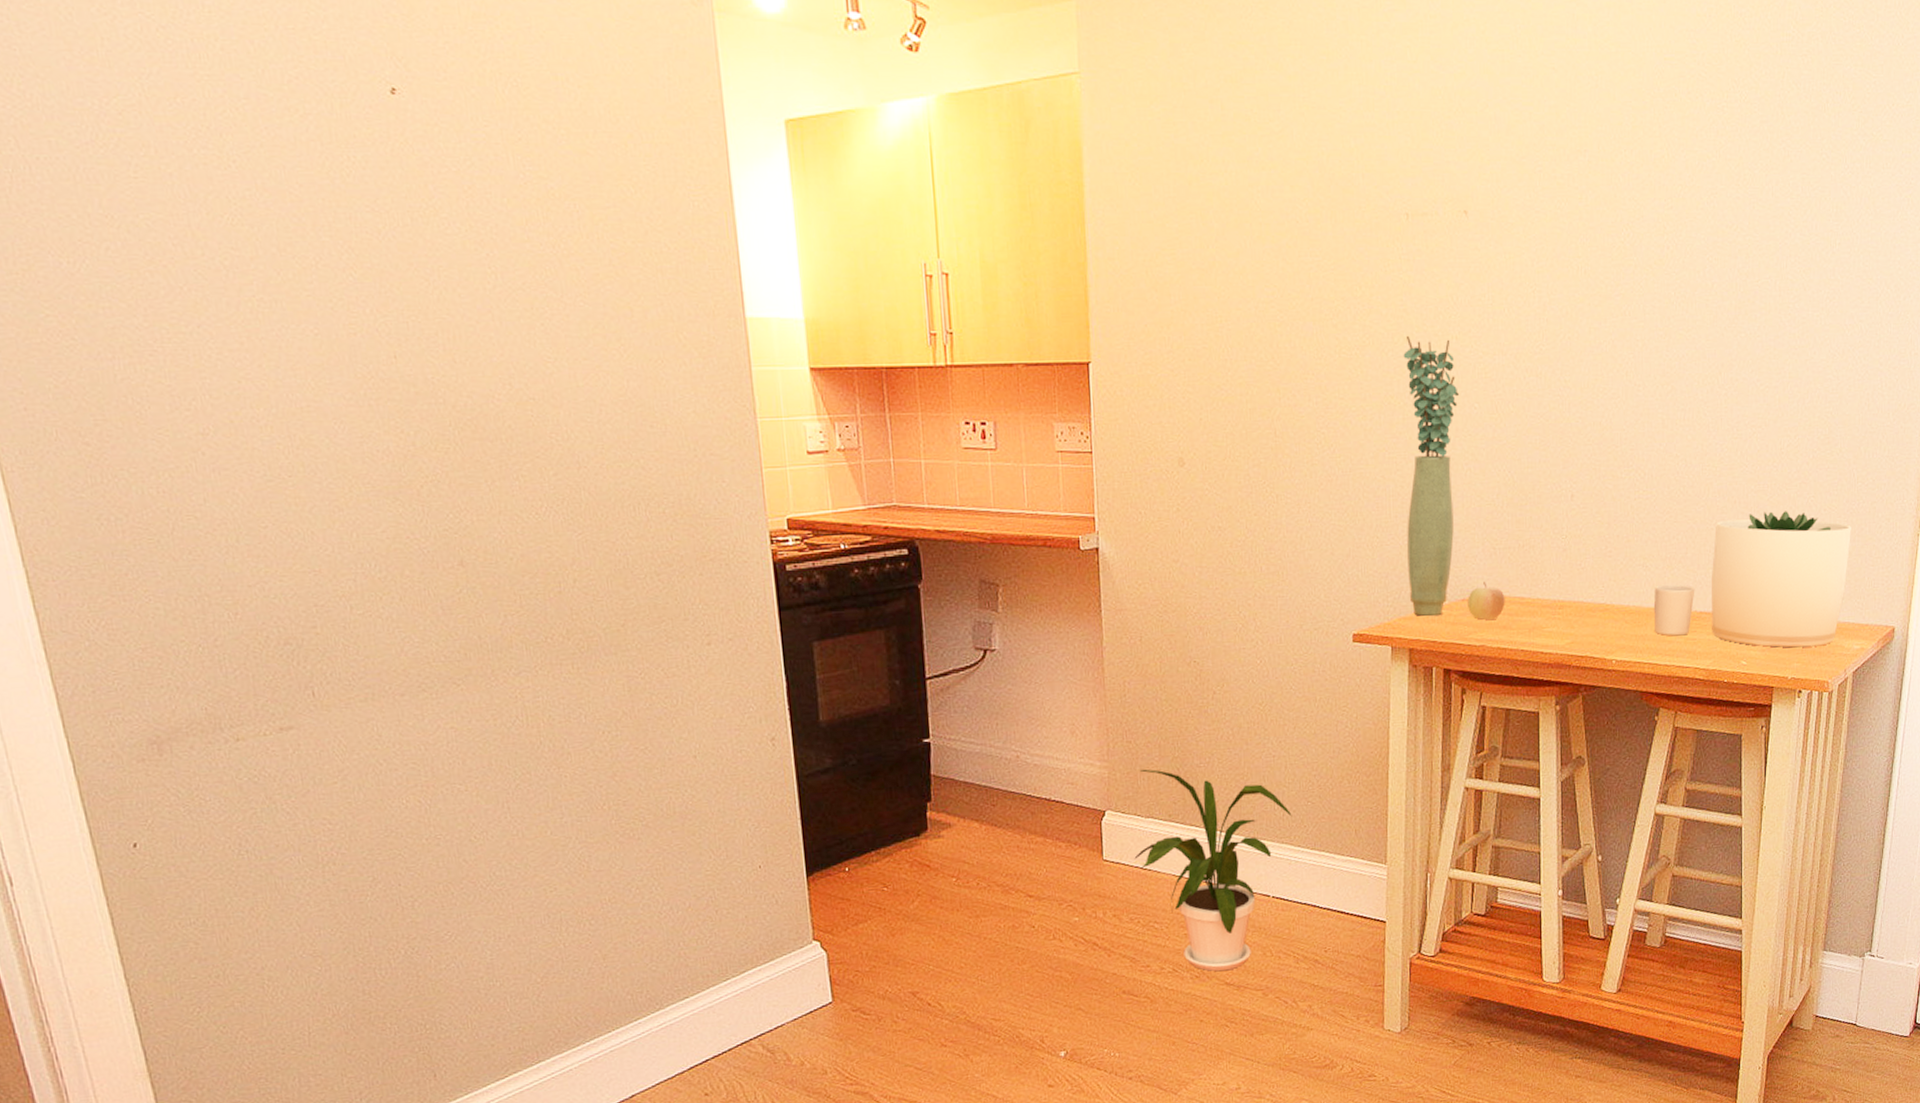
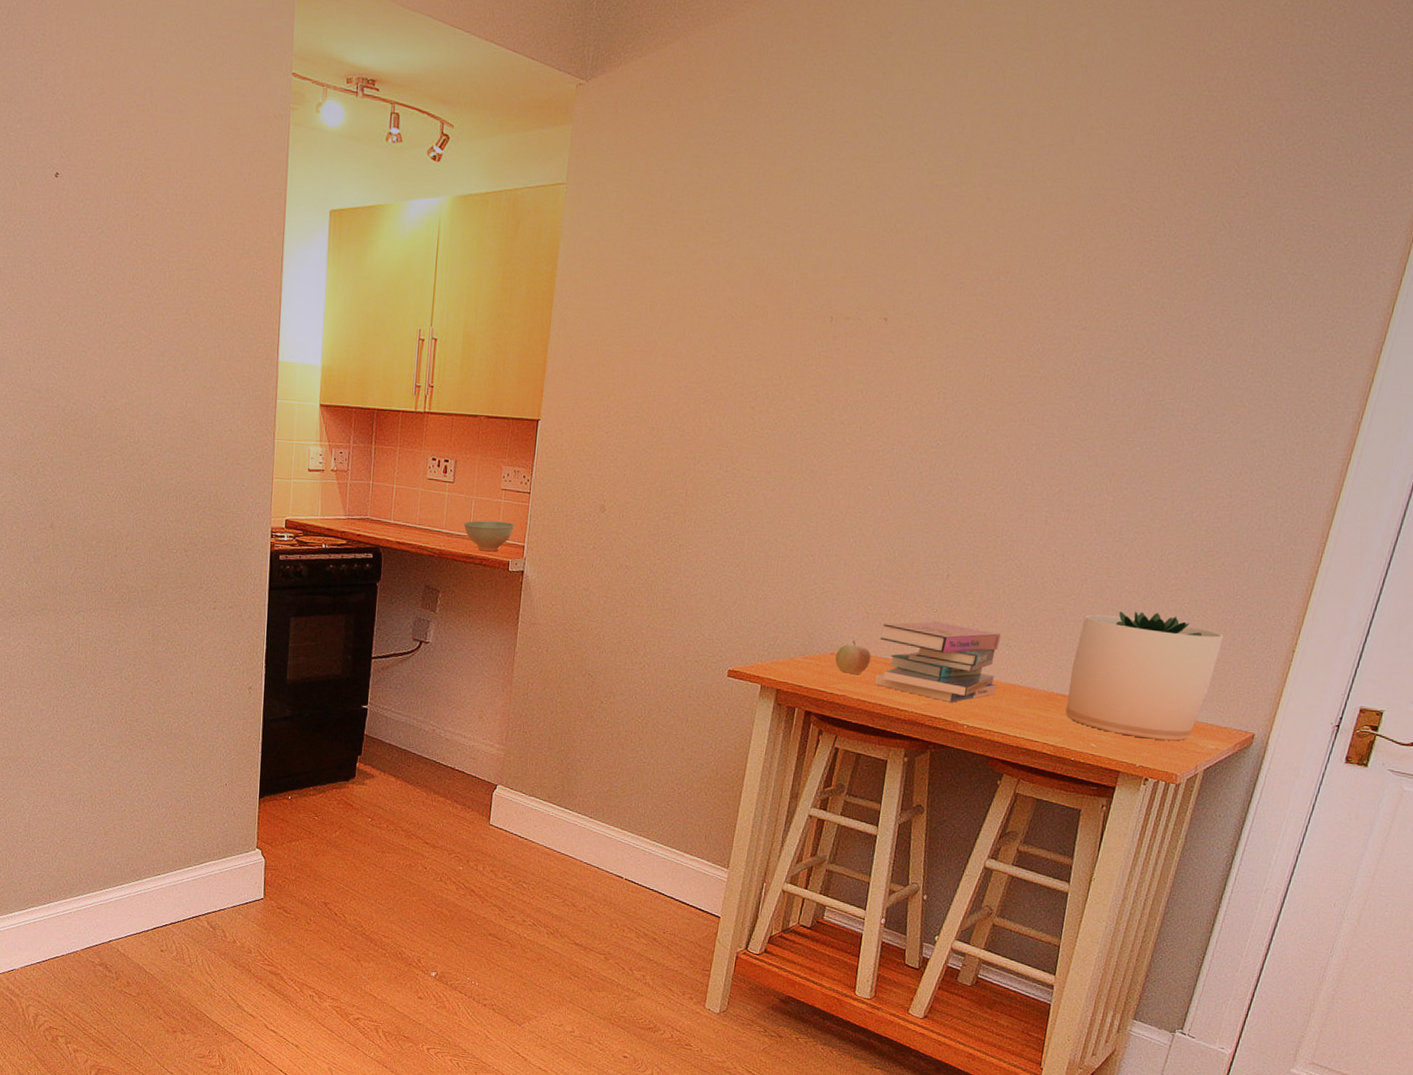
bowl: none [1016,490,1080,530] -> present [463,520,515,552]
house plant: present [1134,769,1292,972] -> none [515,755,653,933]
vase: present [1403,335,1459,617] -> none [784,421,855,665]
books: none [1511,548,1639,637] -> present [874,621,1001,702]
mug: present [1653,584,1695,636] -> none [1009,664,1055,713]

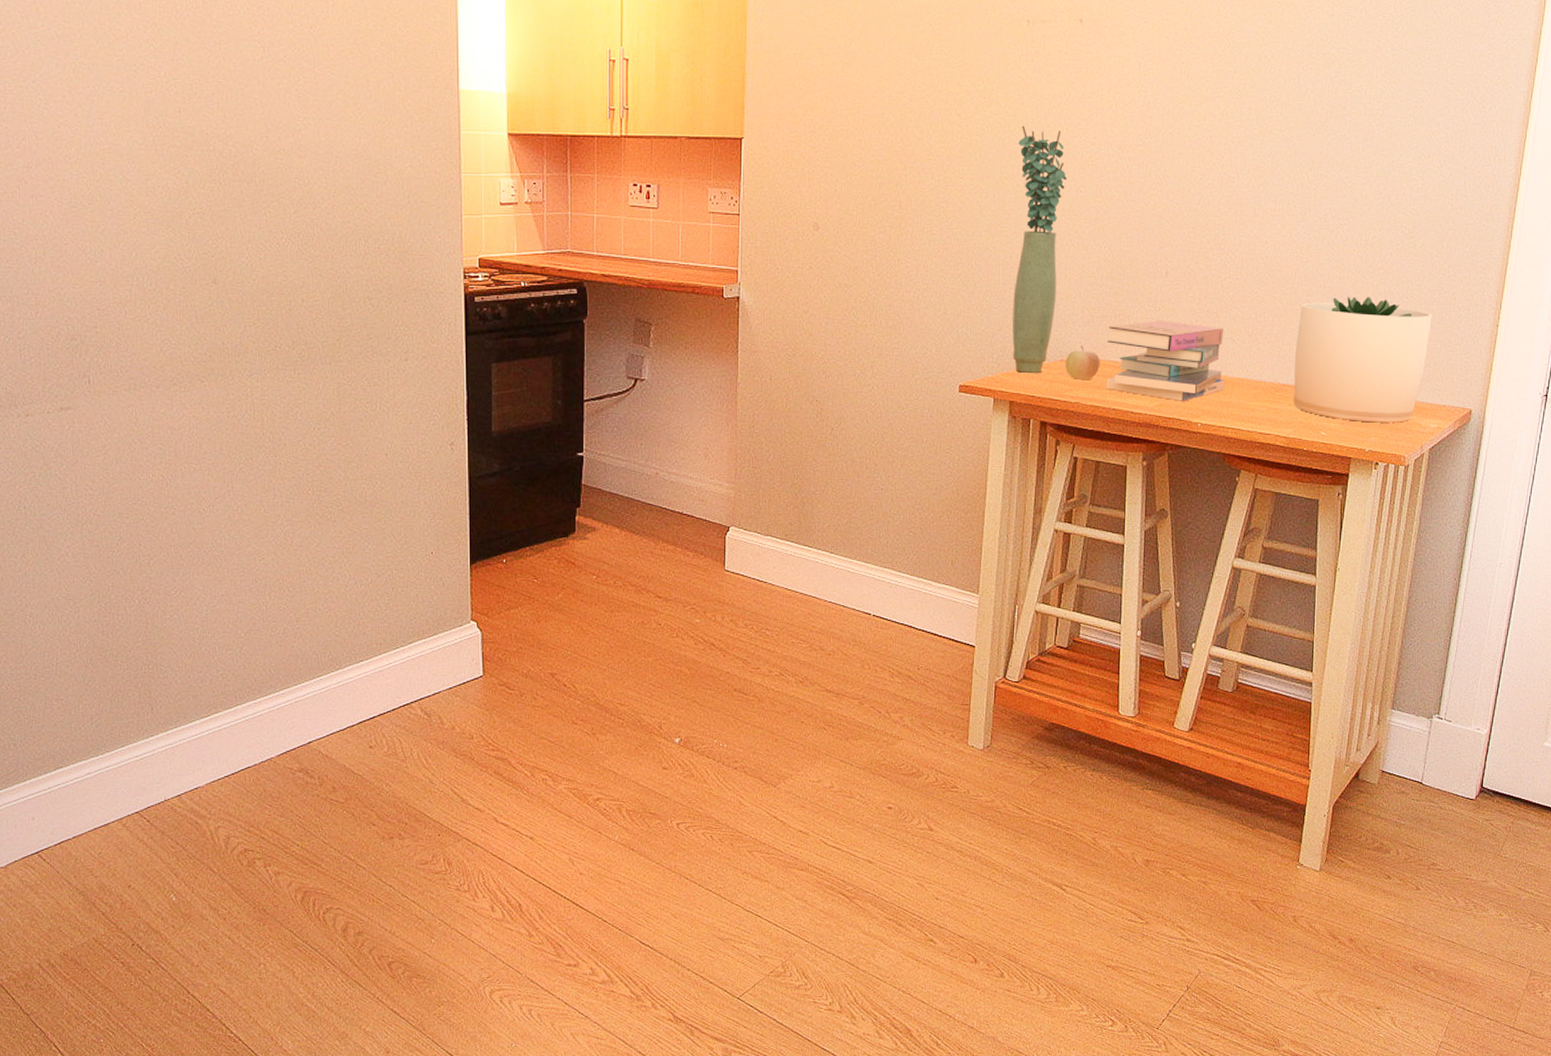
bowl: present [463,520,515,552] -> none [672,246,726,279]
vase: none [784,421,855,665] -> present [1012,125,1067,374]

